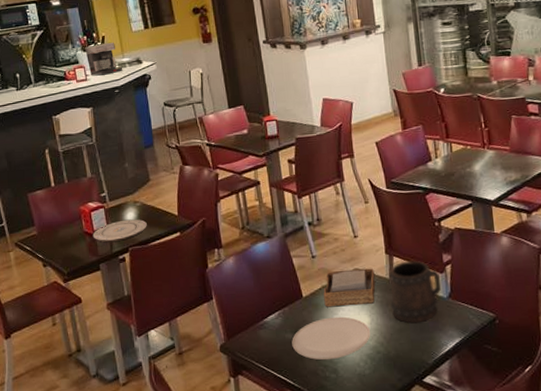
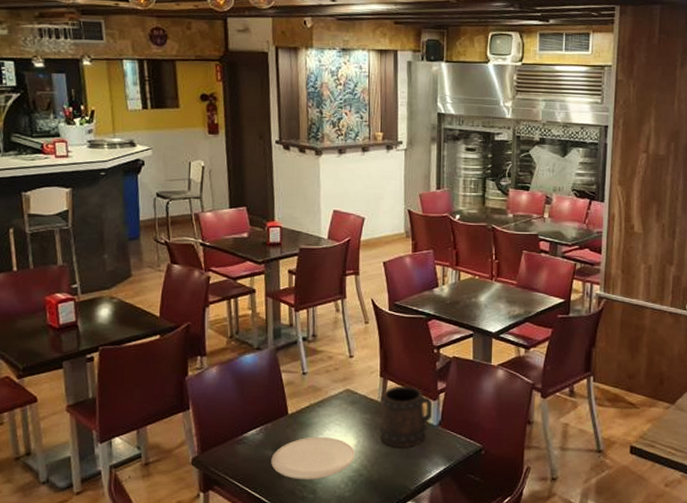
coffee maker: present [85,42,123,76] -> none [69,117,113,154]
plate: present [92,219,147,243] -> none [57,316,123,340]
napkin holder: present [323,268,376,308] -> none [310,389,366,427]

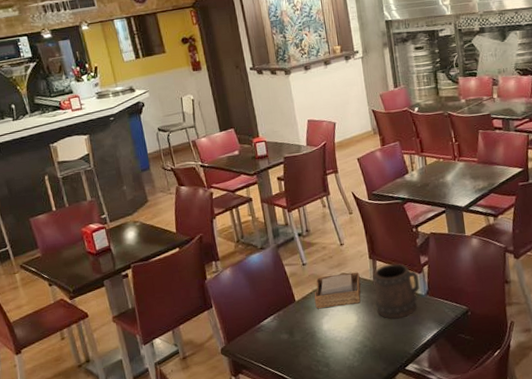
plate: present [271,436,356,480] -> none [287,316,359,357]
napkin holder: none [310,389,366,427] -> present [314,272,361,309]

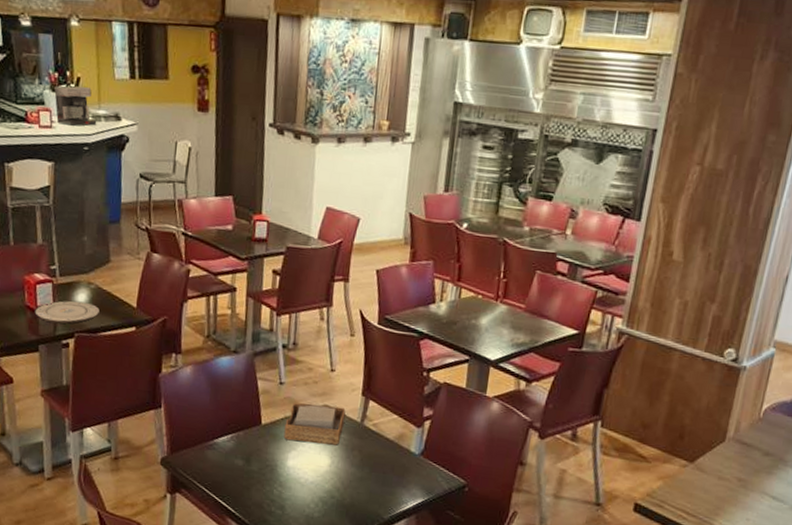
coffee maker: none [78,72,117,105] -> present [54,85,97,126]
plate: none [95,237,147,261] -> present [35,300,99,324]
beer mug: present [373,263,420,320] -> none [355,406,416,475]

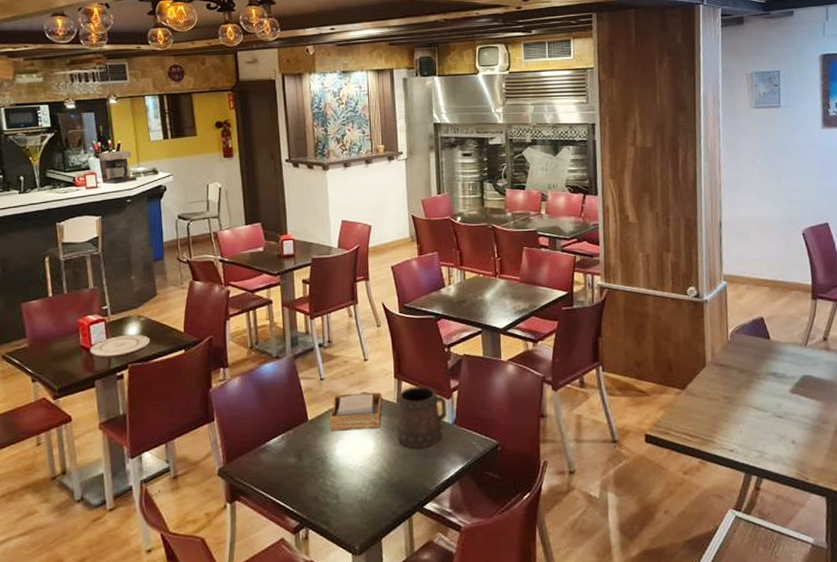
beer mug: none [355,406,416,475] -> present [396,385,448,449]

